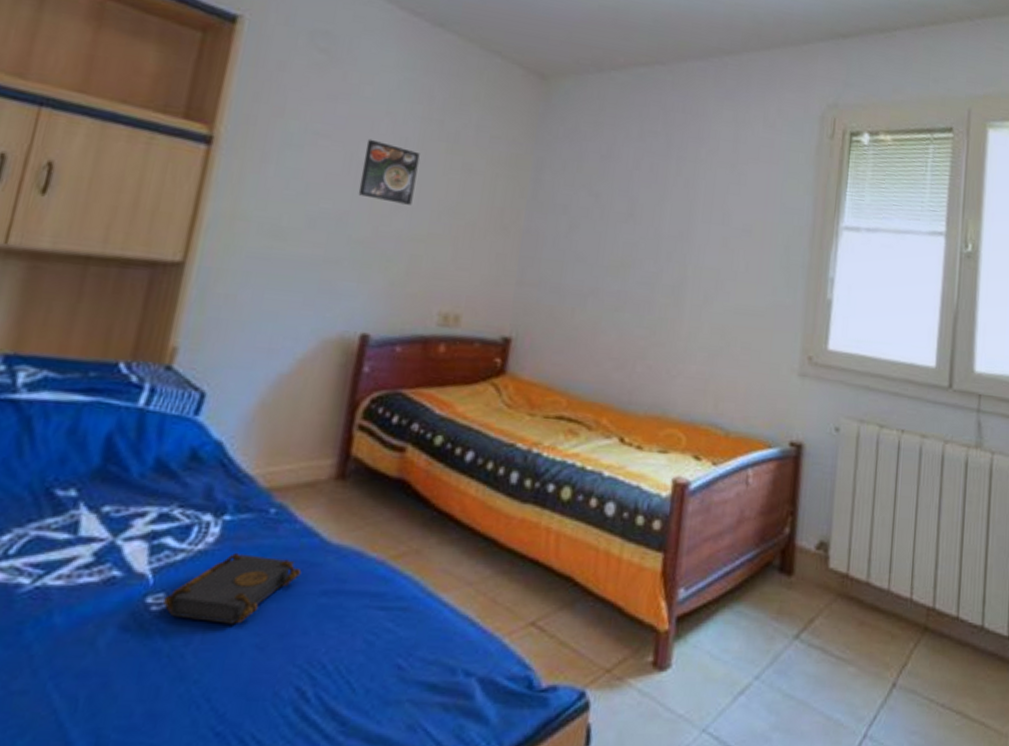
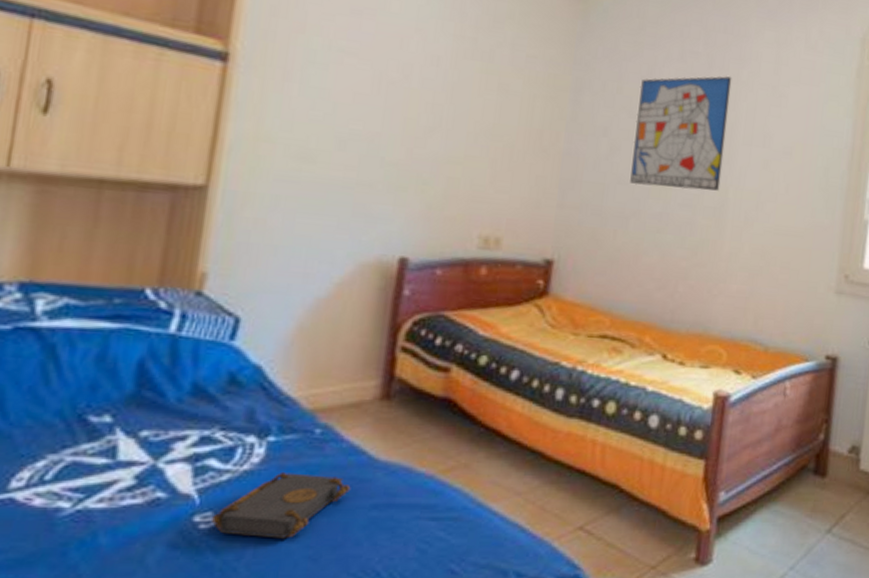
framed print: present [358,139,420,205] -> none [389,57,453,127]
wall art: none [588,154,691,269] -> present [630,75,732,191]

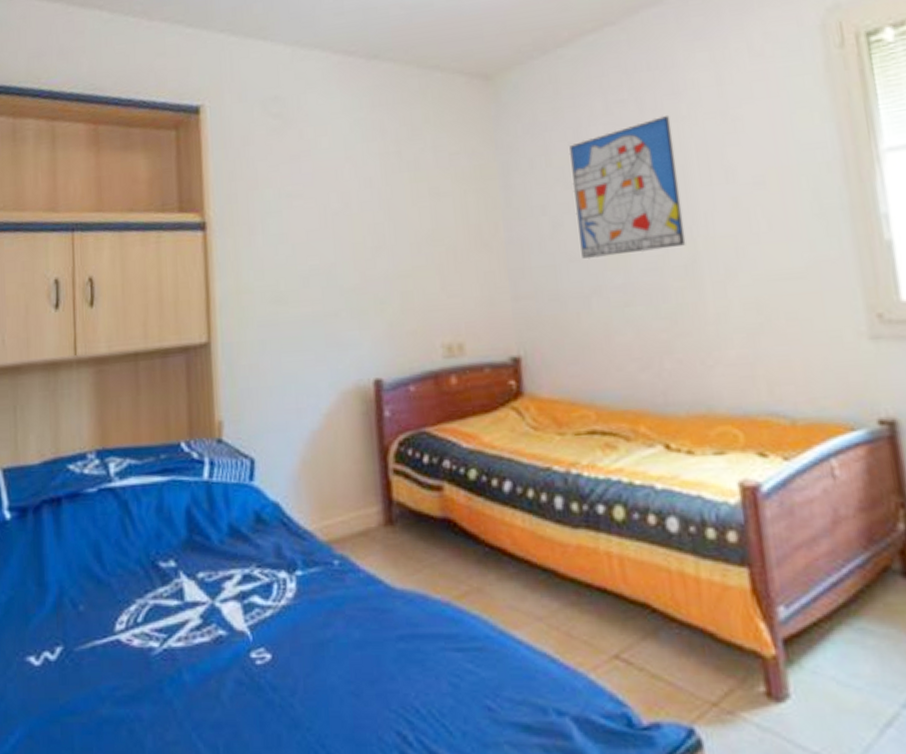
book: present [210,471,351,538] -> none [264,605,376,673]

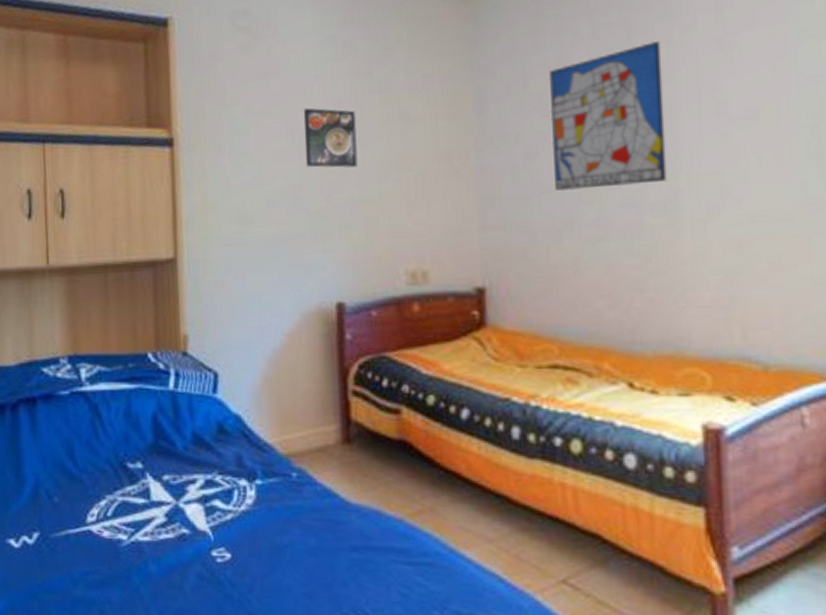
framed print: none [335,187,391,245] -> present [303,107,358,168]

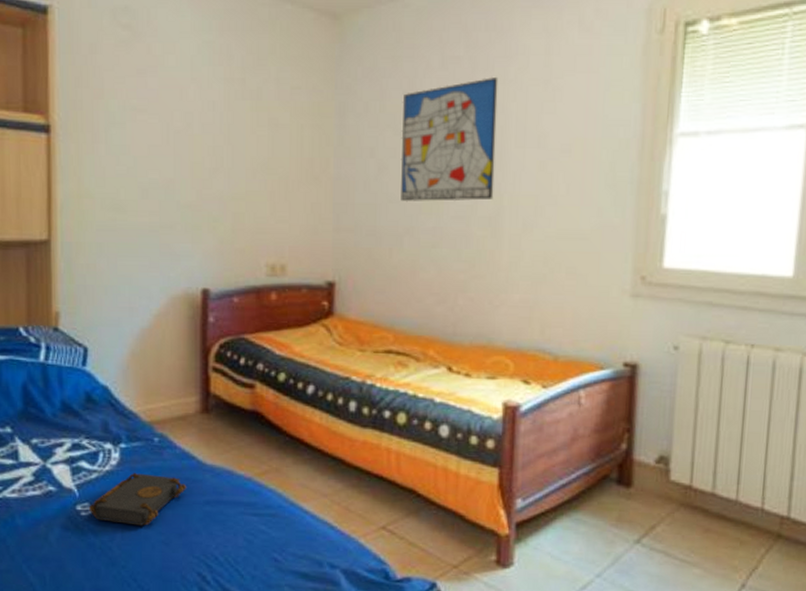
book: none [224,512,331,575] -> present [88,472,187,526]
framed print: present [303,107,358,168] -> none [179,107,228,166]

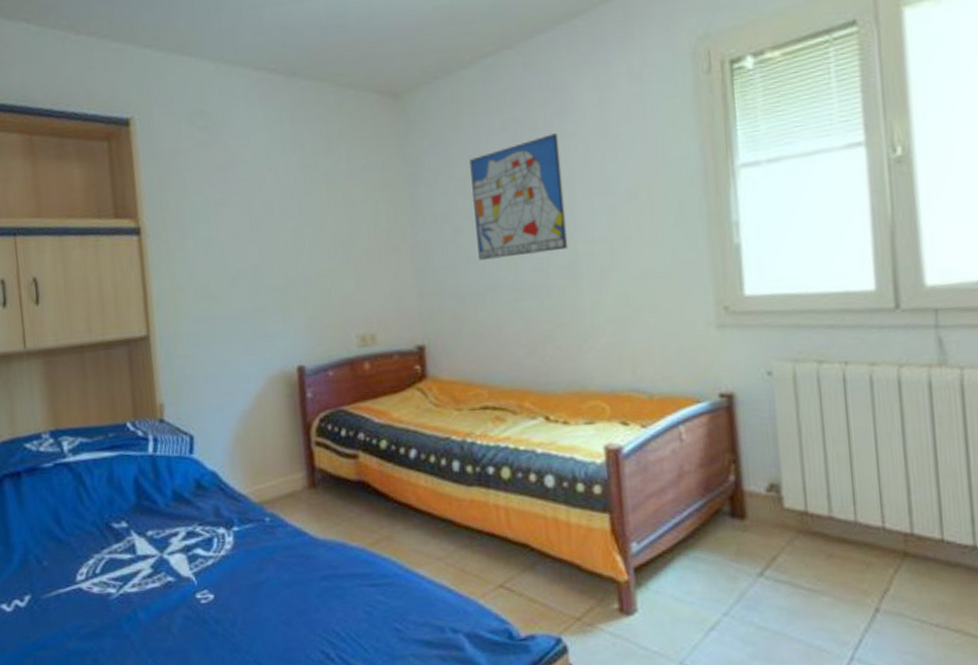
book: present [88,472,187,526] -> none [207,554,302,608]

